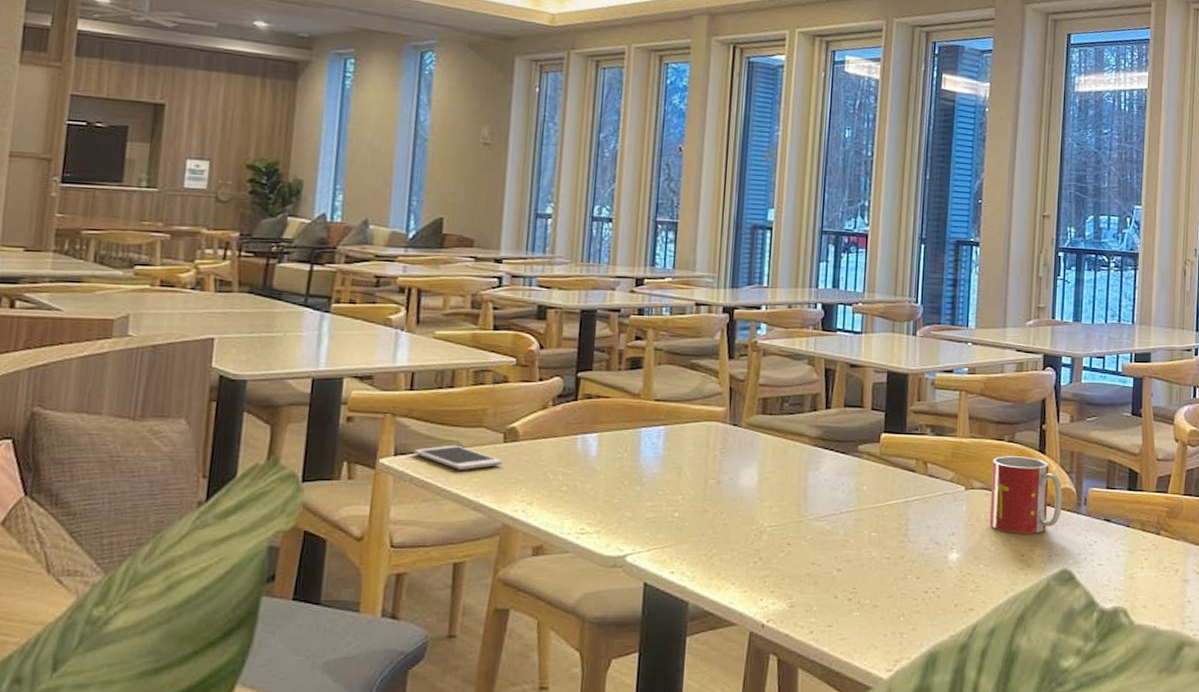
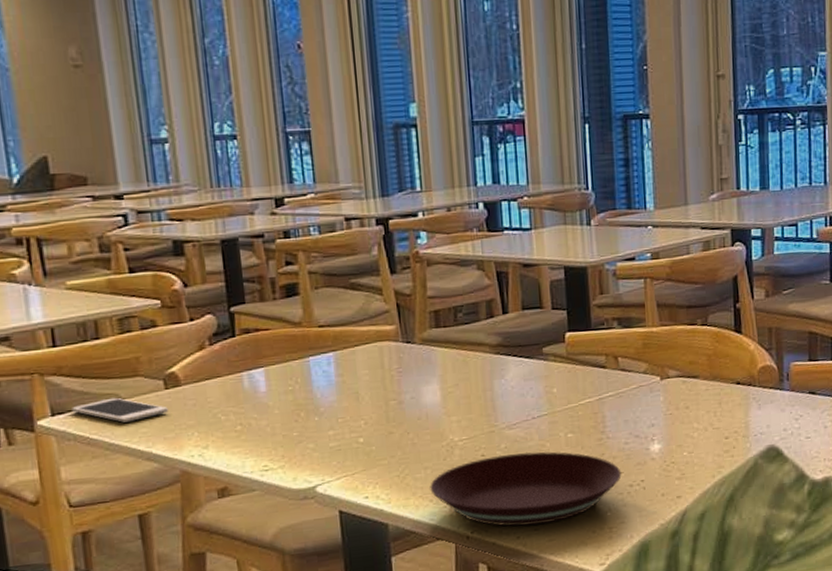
plate: none [734,545,919,622] -> present [430,451,622,527]
mug: present [989,456,1062,534] -> none [686,338,764,418]

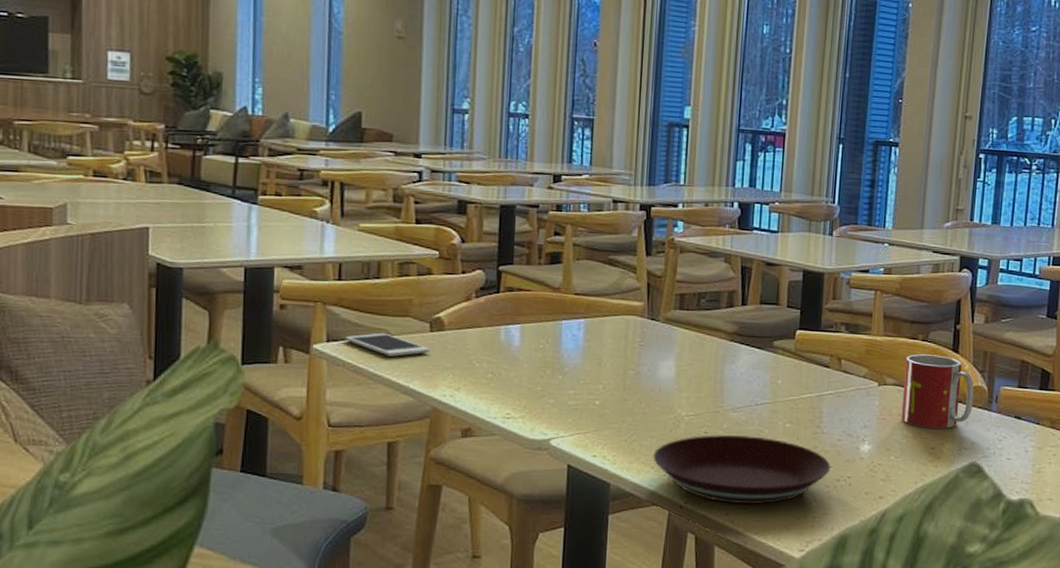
mug: none [686,338,764,418] -> present [901,354,974,429]

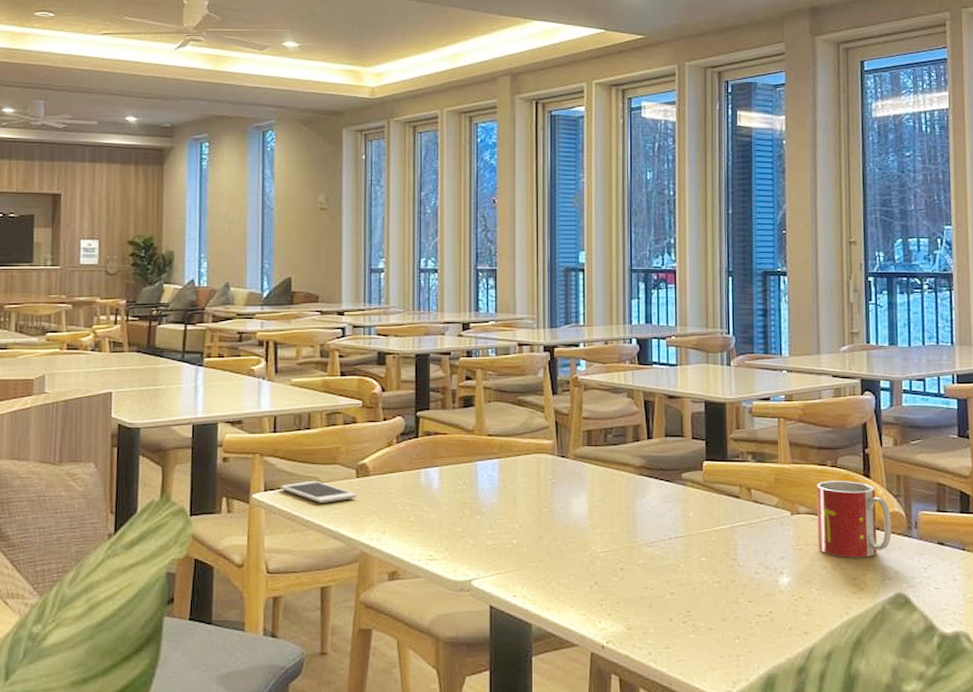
plate: present [653,434,831,505] -> none [572,570,751,643]

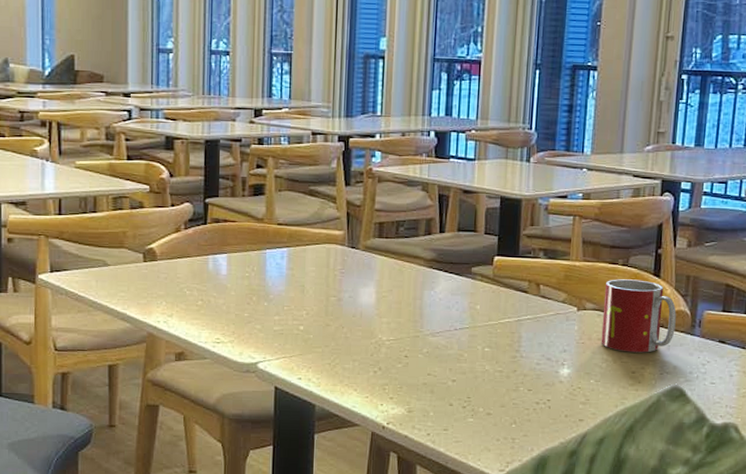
cell phone: present [281,480,358,503] -> none [67,263,145,286]

